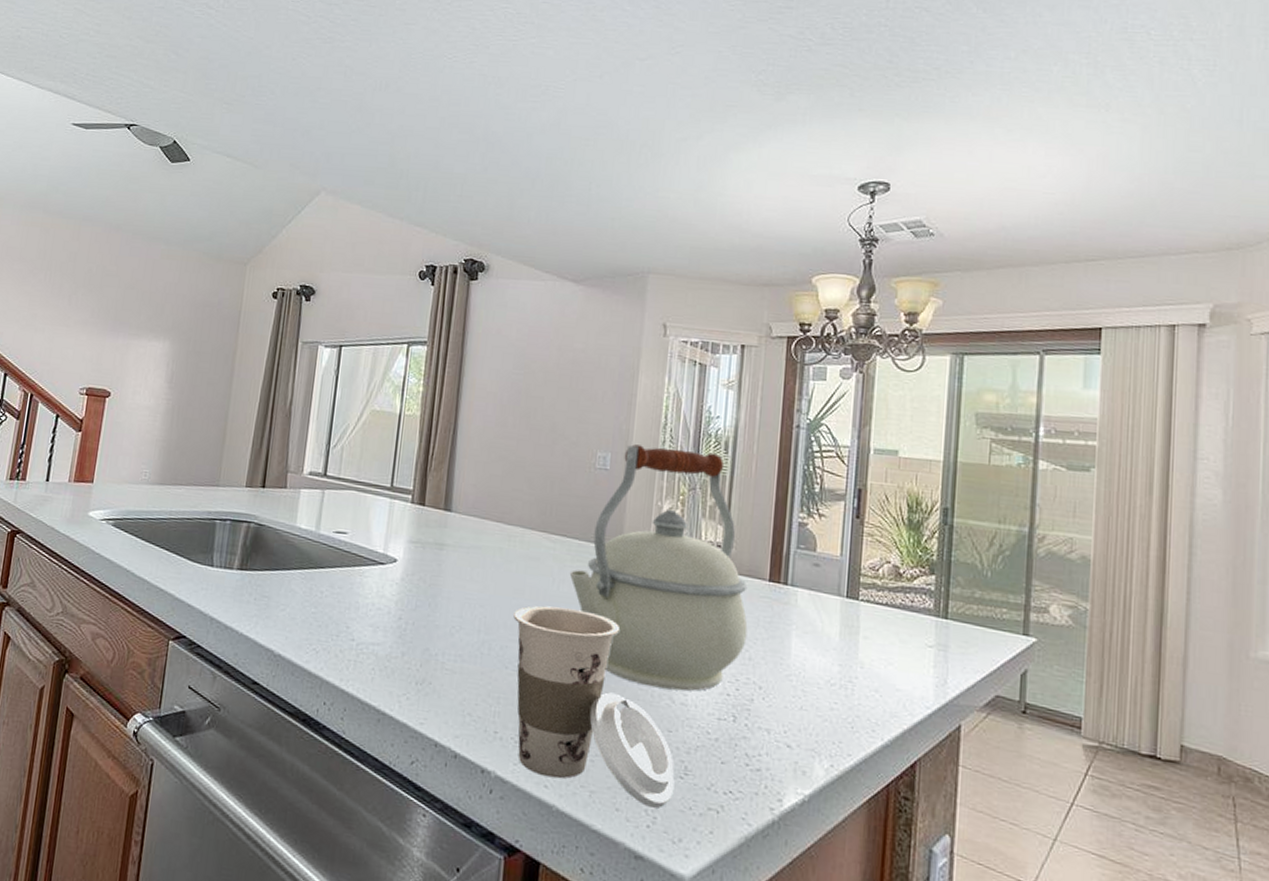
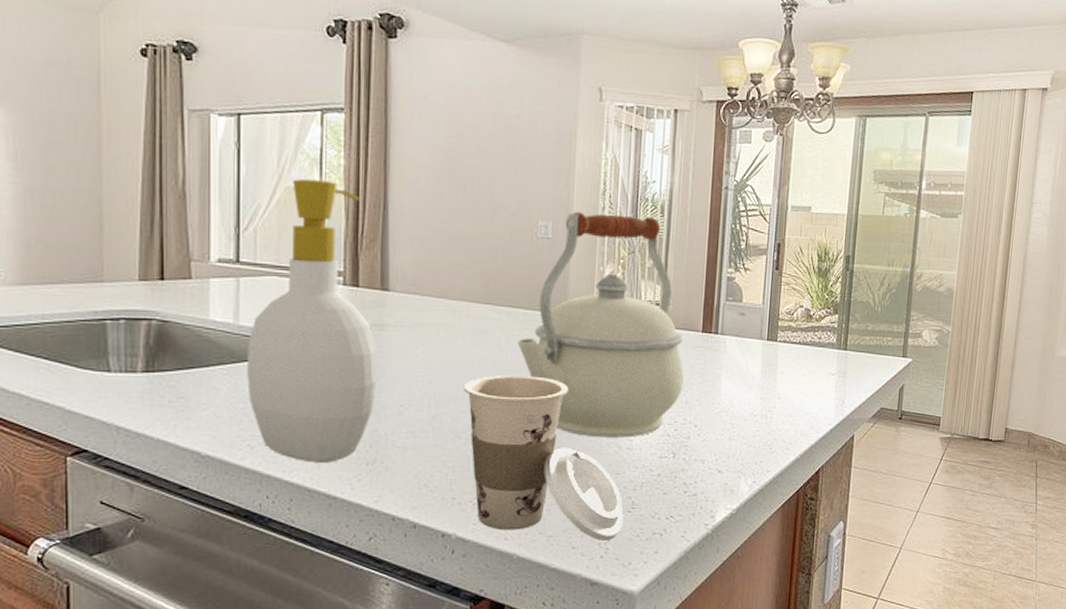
soap bottle: none [319,403,435,677] -> present [247,178,377,463]

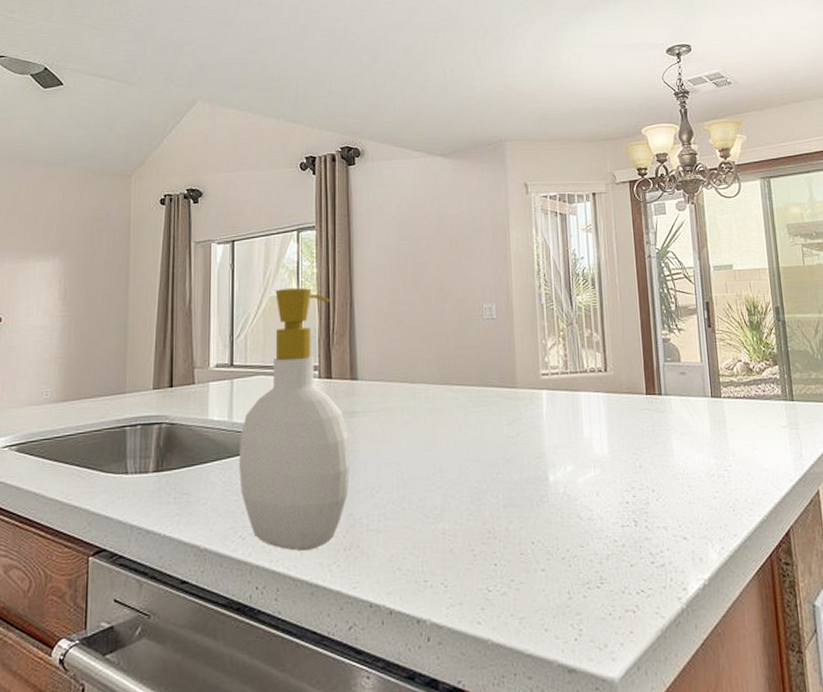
cup: present [463,375,624,541] -> none [428,450,594,621]
kettle: present [517,212,684,438] -> none [473,289,636,509]

